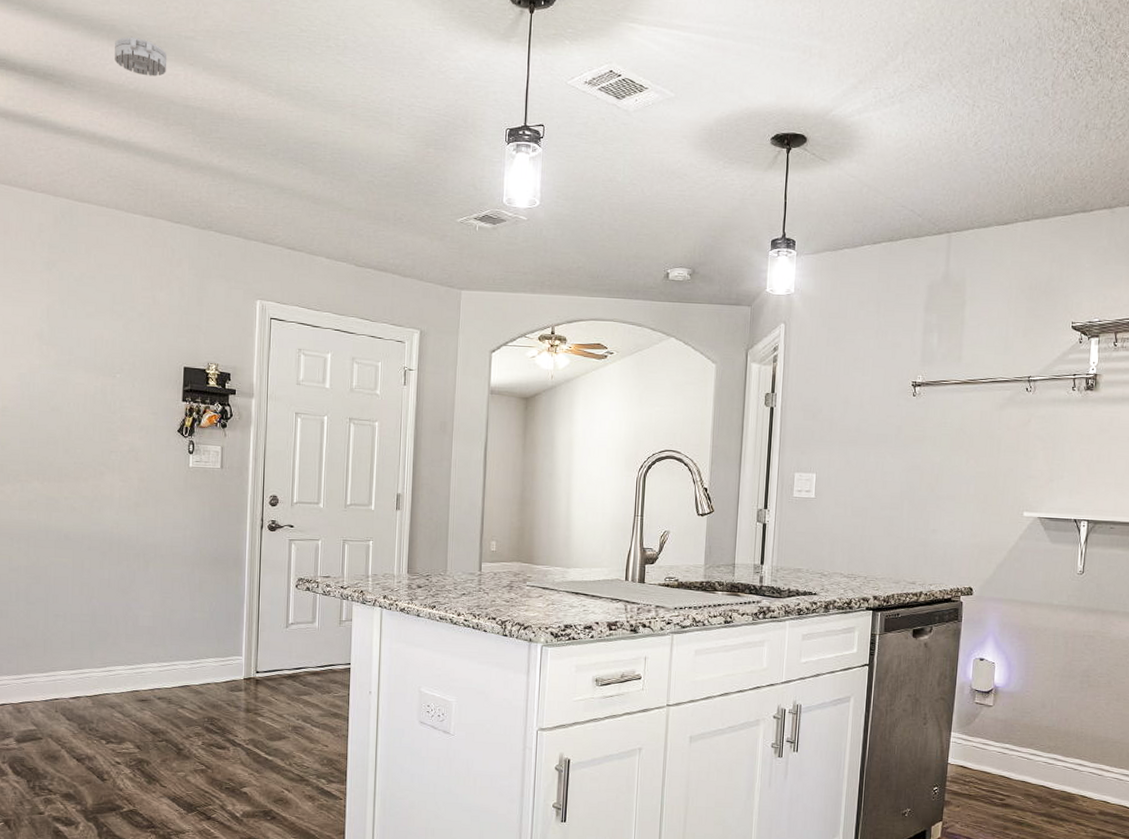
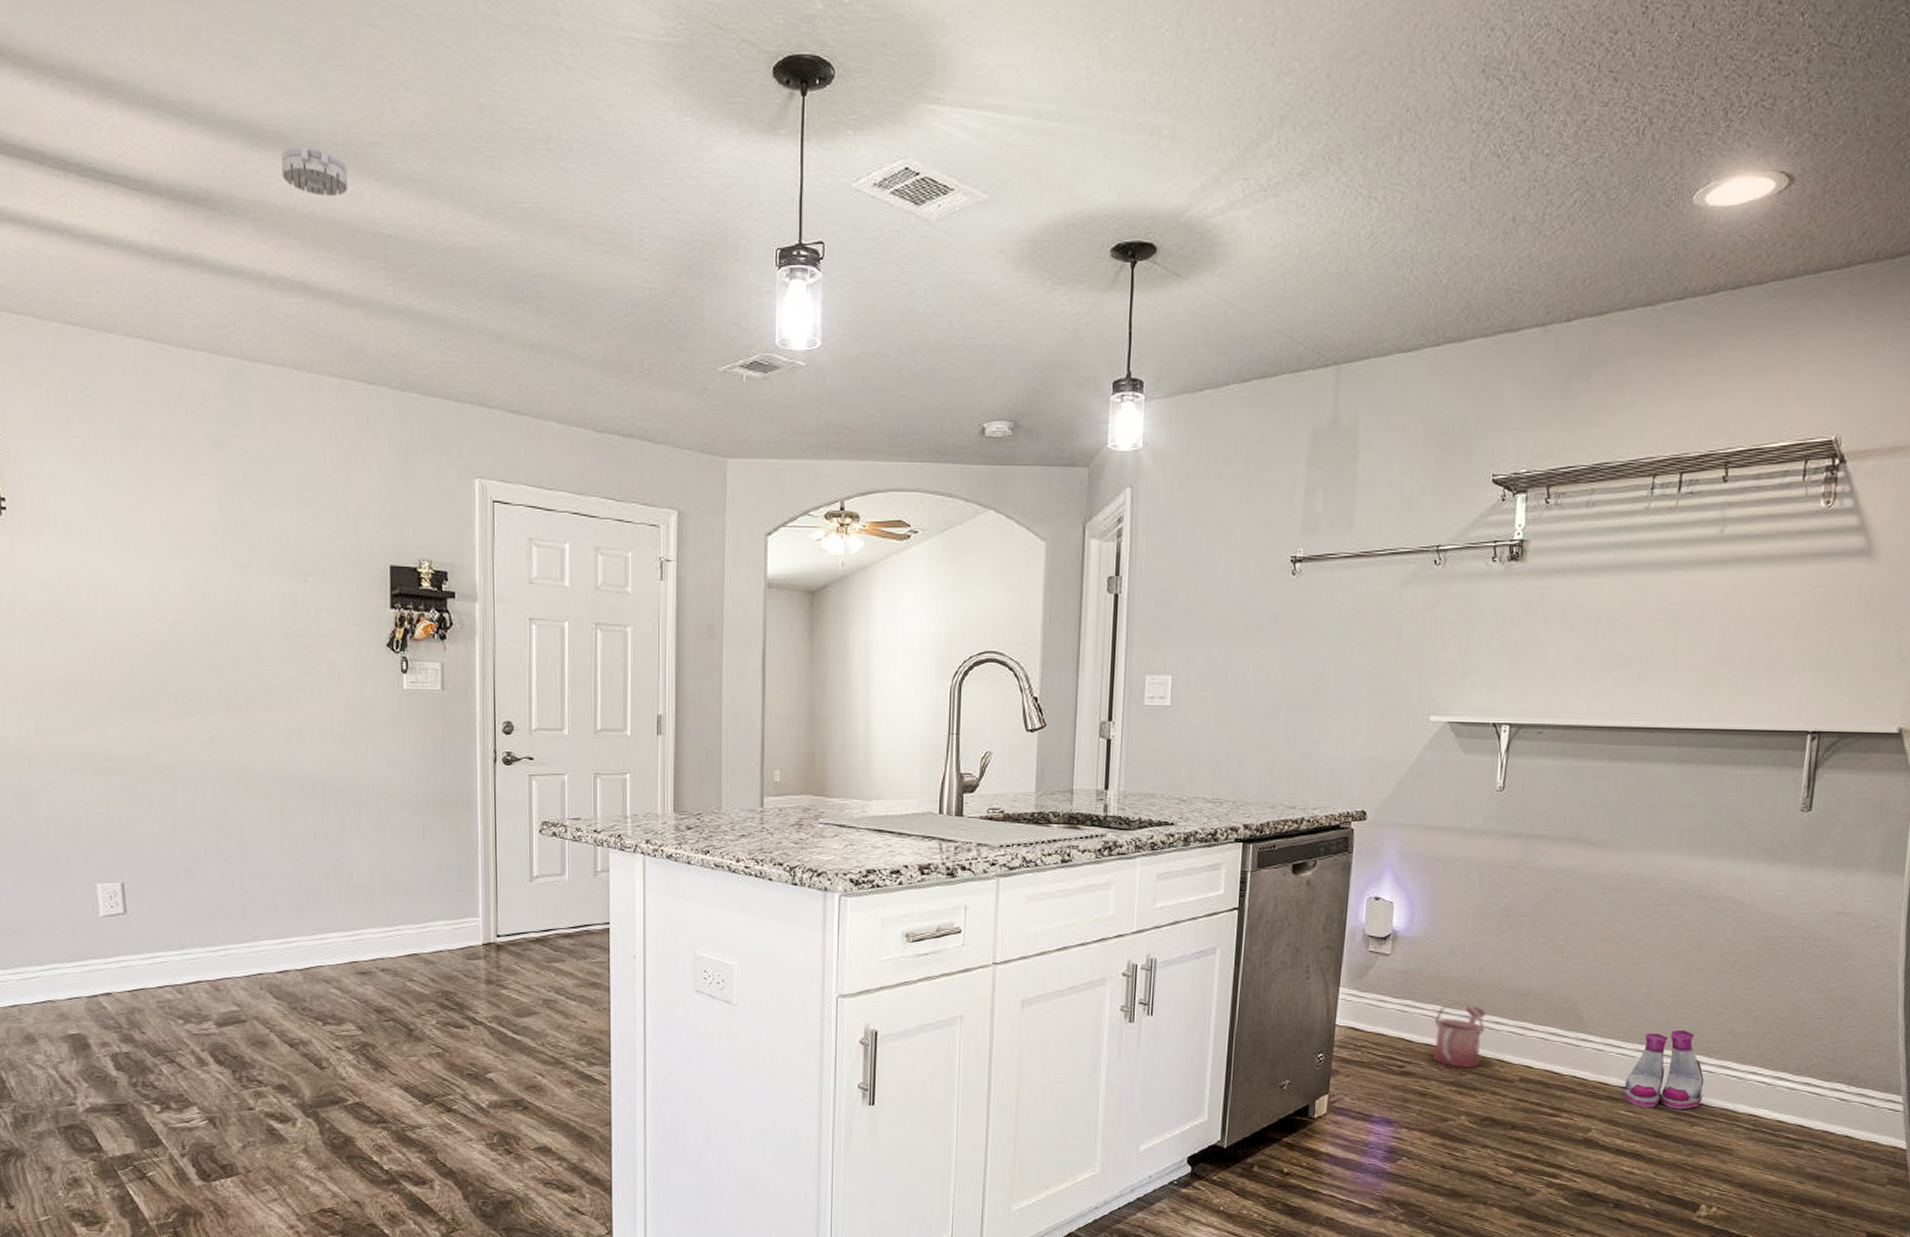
watering can: none [1029,746,1071,802] -> present [1434,1002,1486,1068]

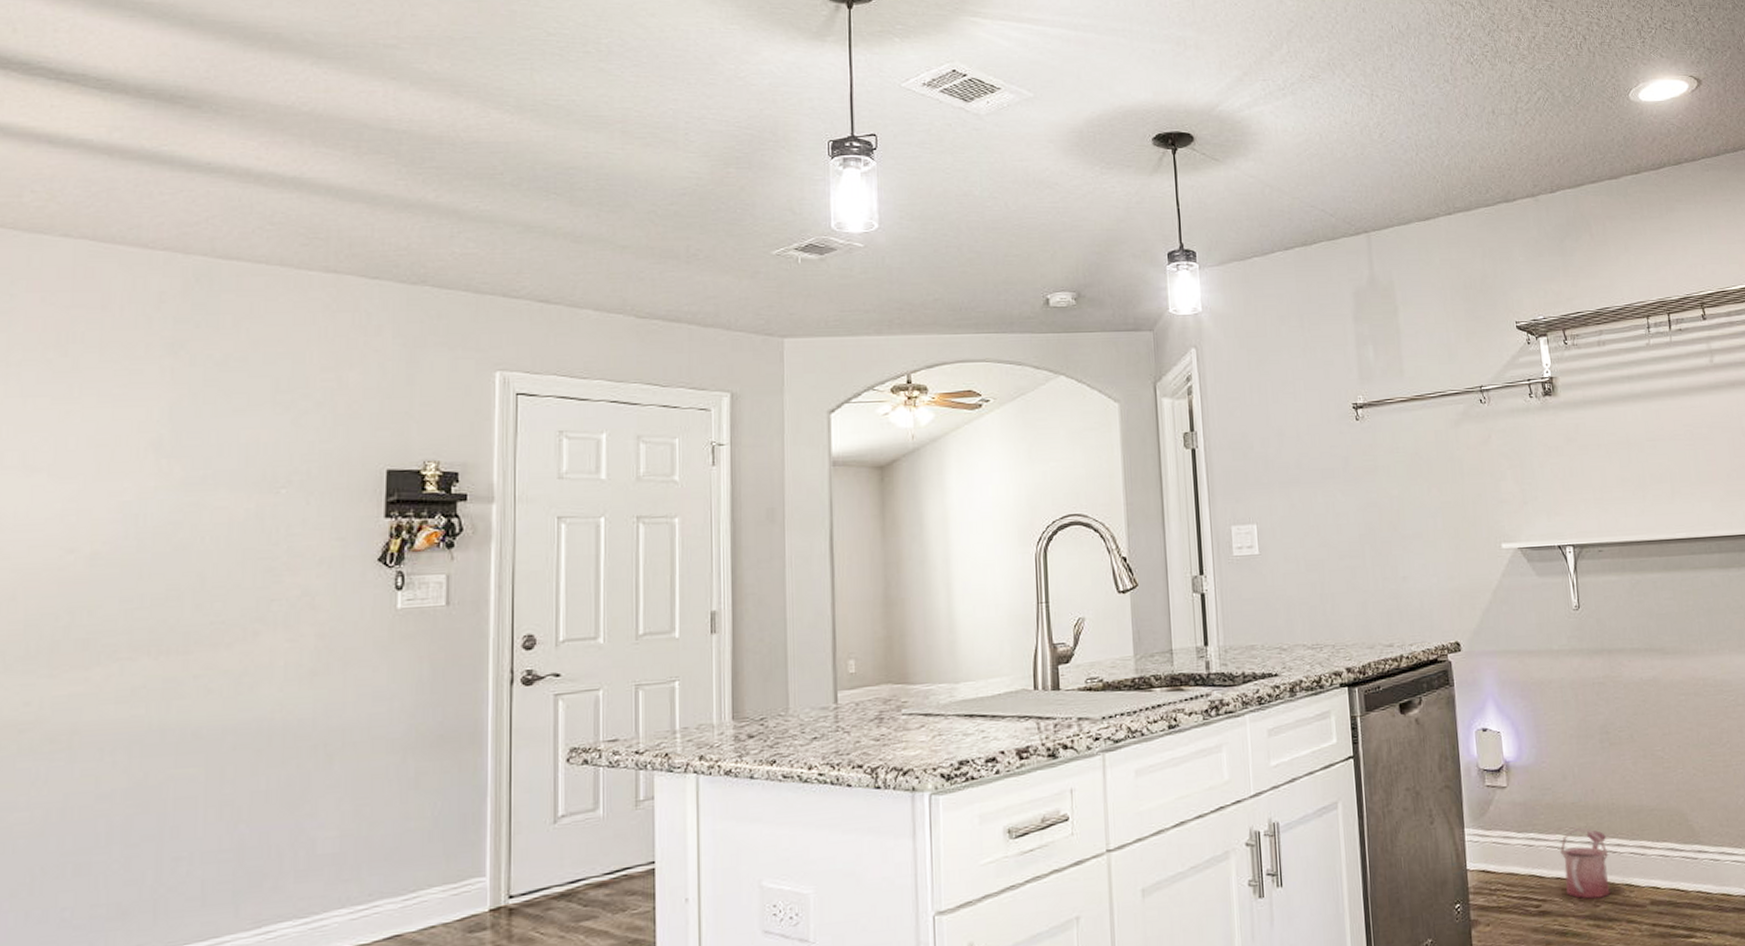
smoke detector: present [281,145,349,196] -> none [280,46,358,95]

